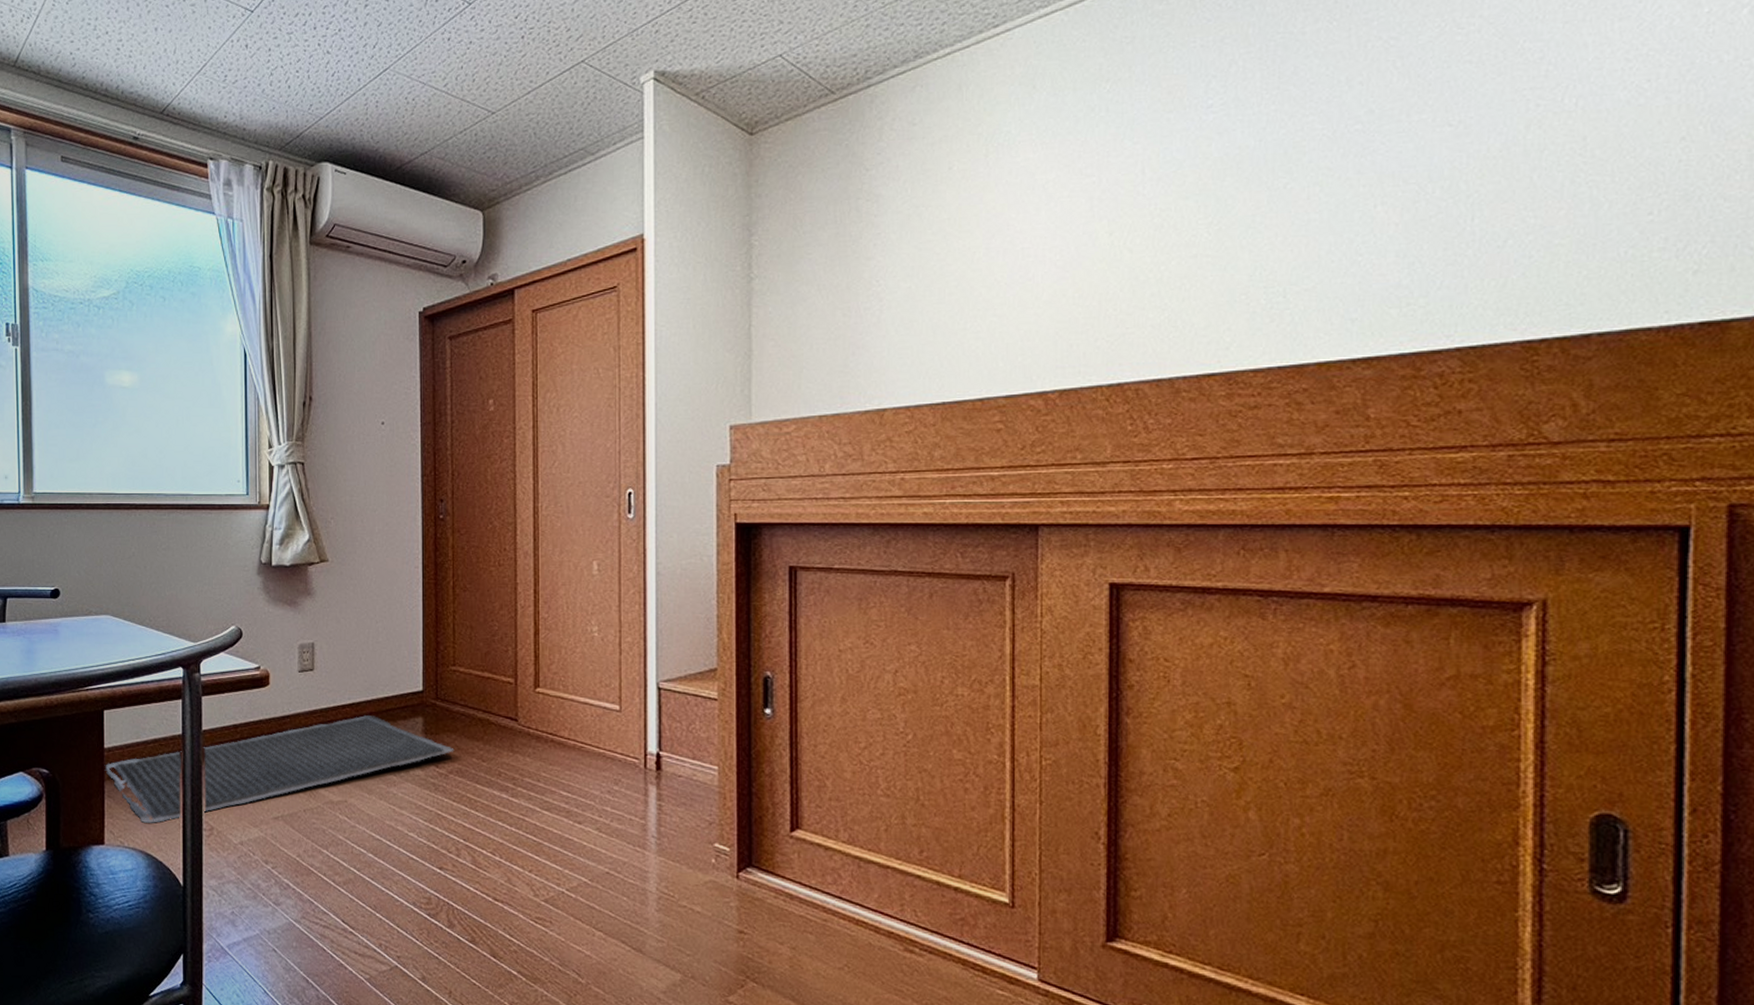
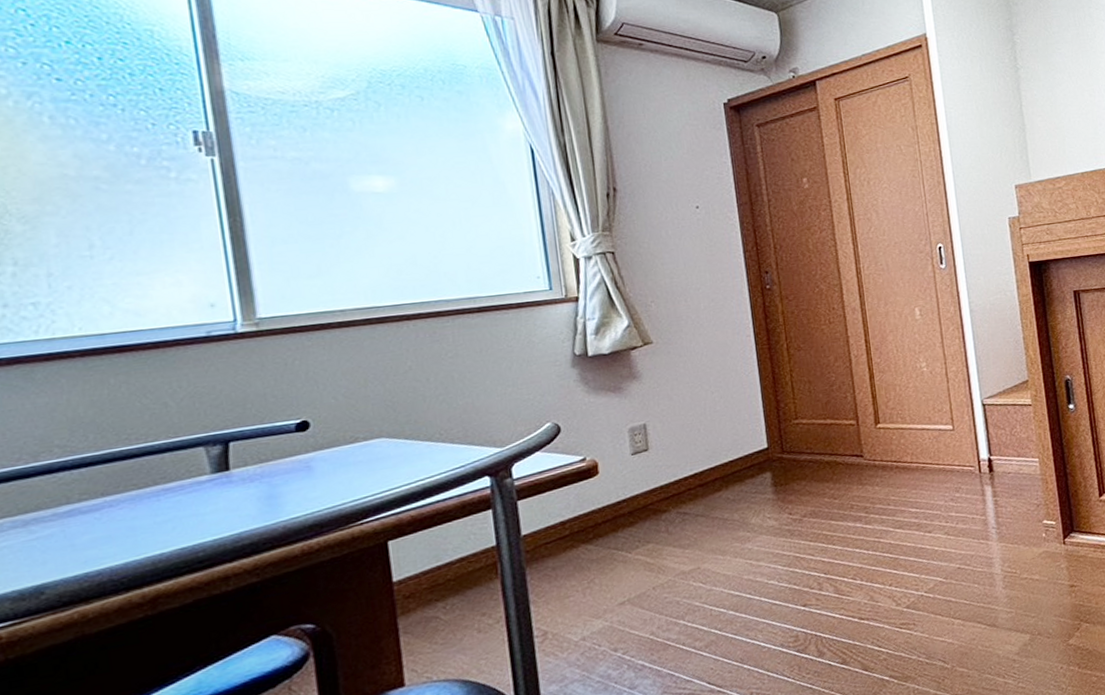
floor mat: present [104,715,454,823] -> none [395,480,806,650]

